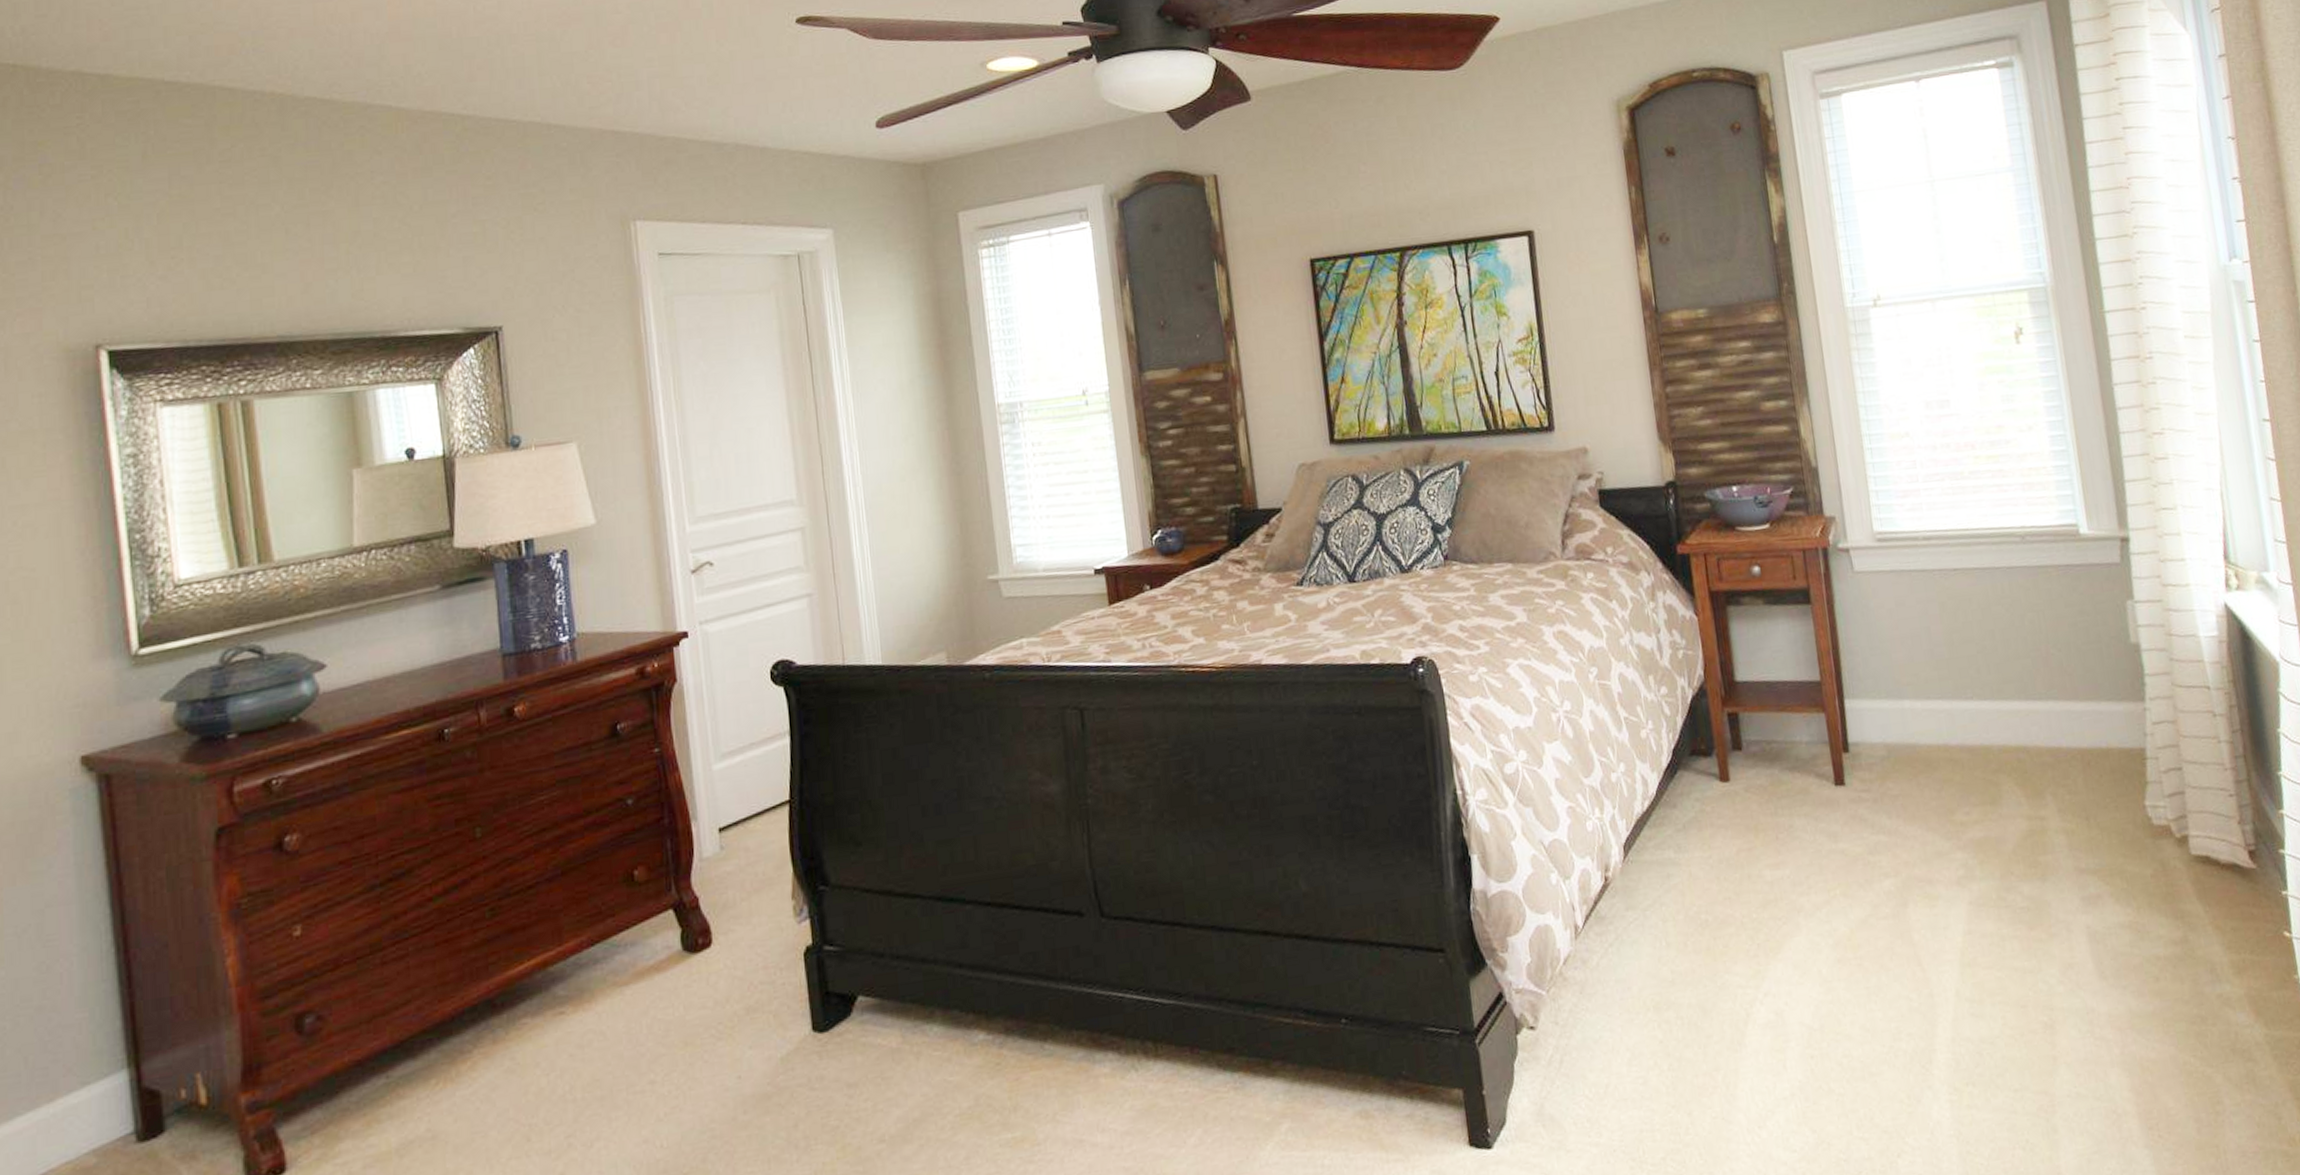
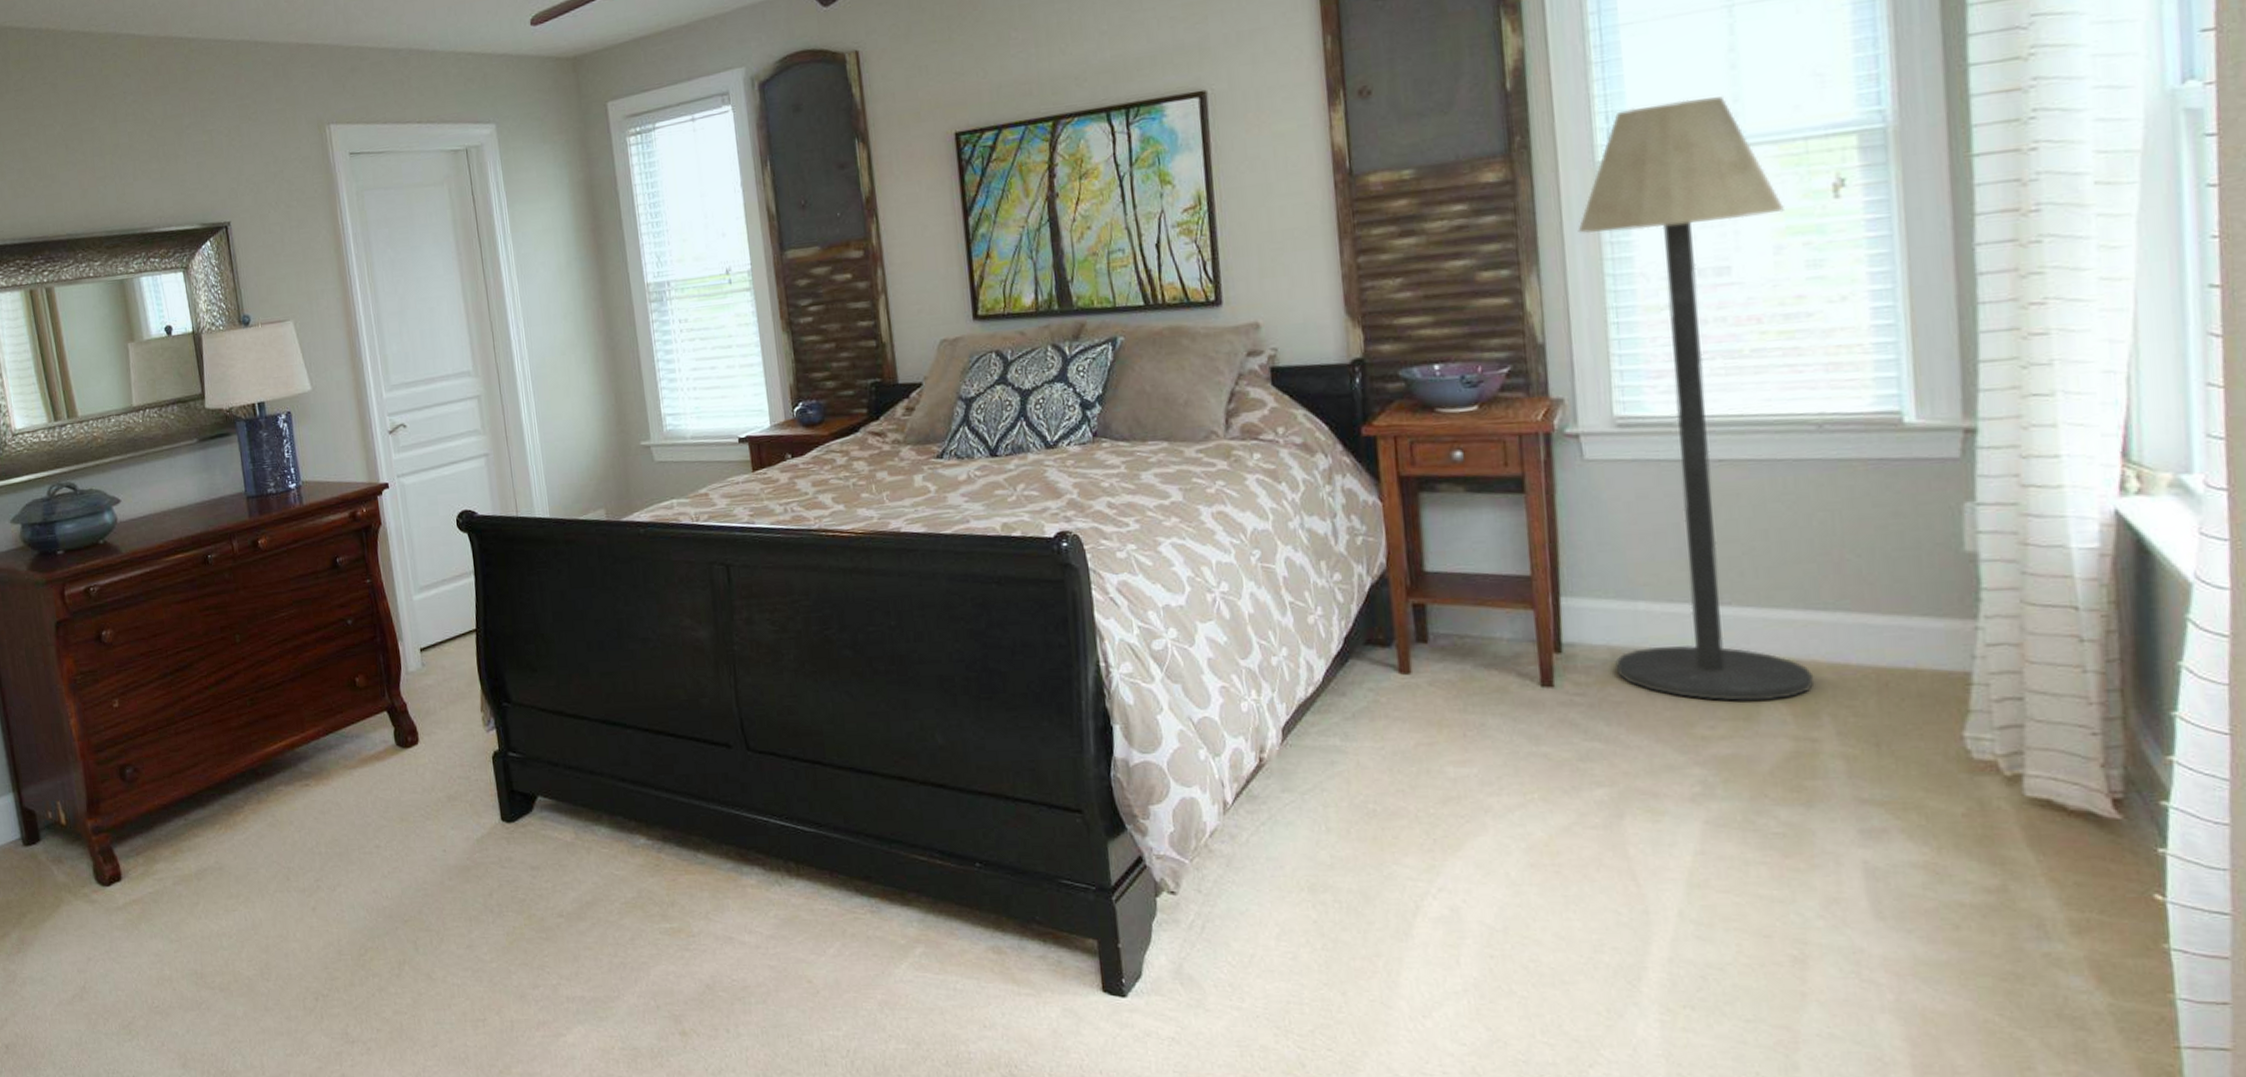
floor lamp: none [1836,256,2038,788] -> present [1578,96,1814,702]

